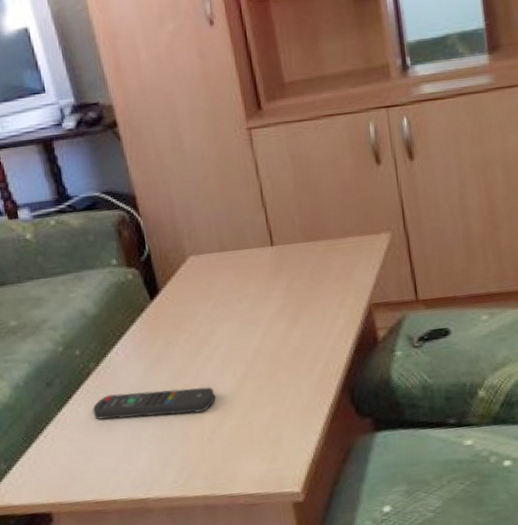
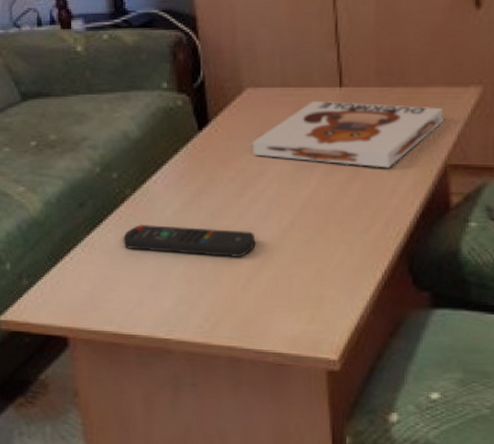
board game: none [200,255,363,317] -> present [252,100,444,168]

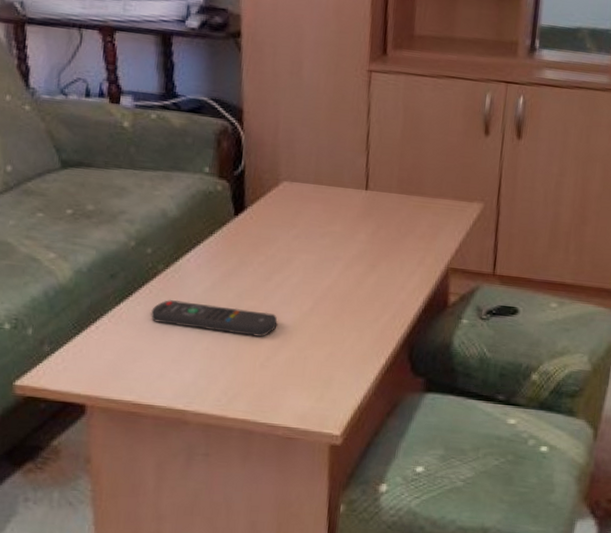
board game: present [252,100,444,168] -> none [282,199,451,267]

